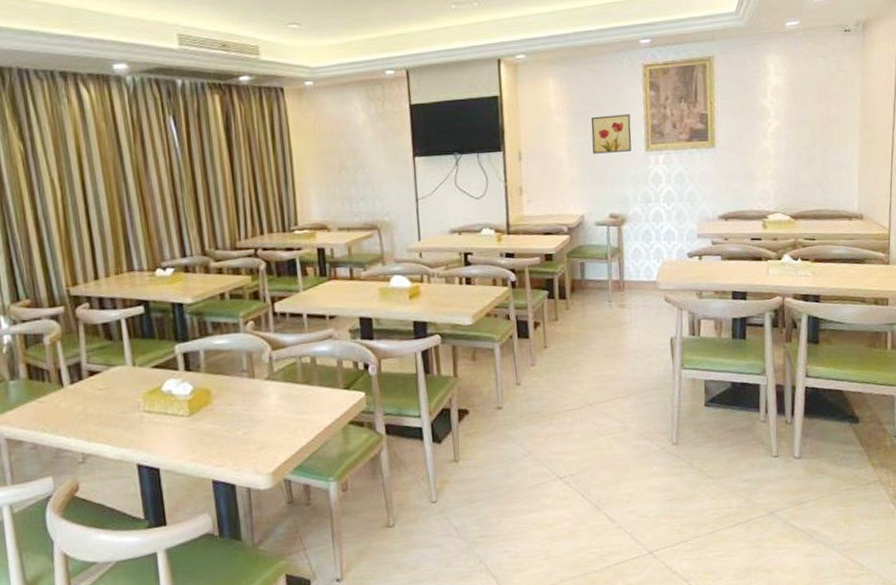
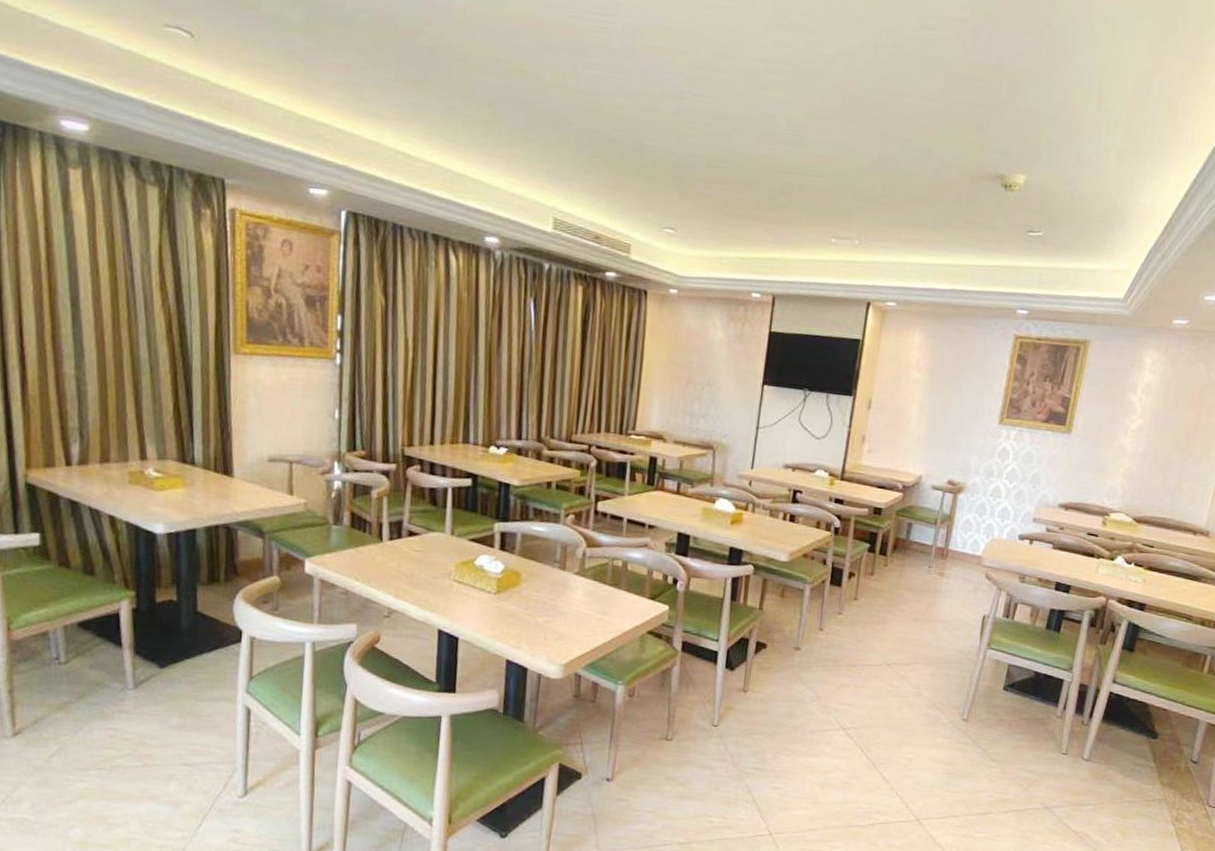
wall art: present [590,114,632,154] -> none [944,378,991,421]

